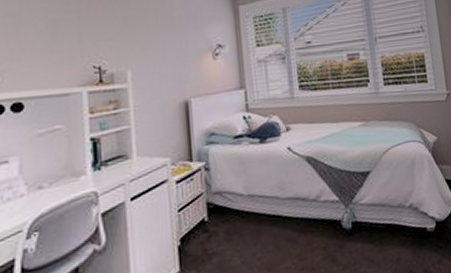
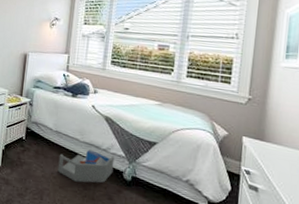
storage bin: none [259,204,330,255] -> present [57,150,115,183]

